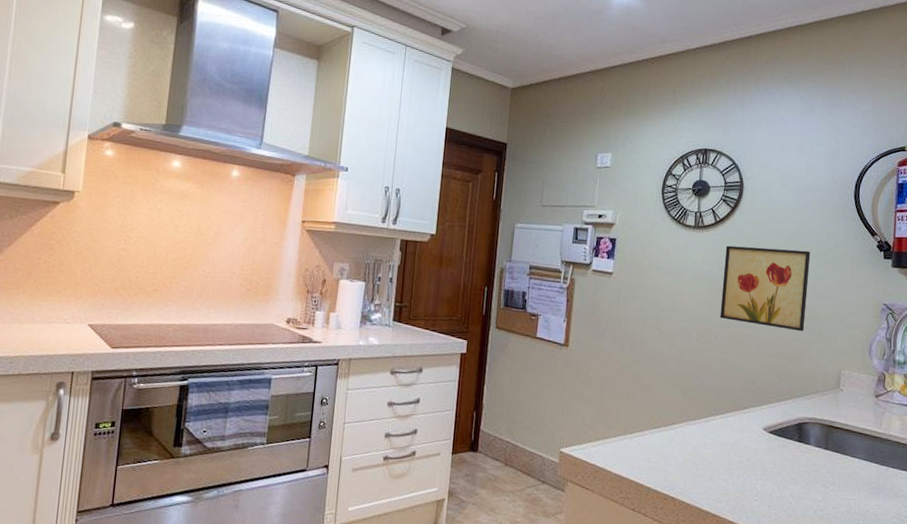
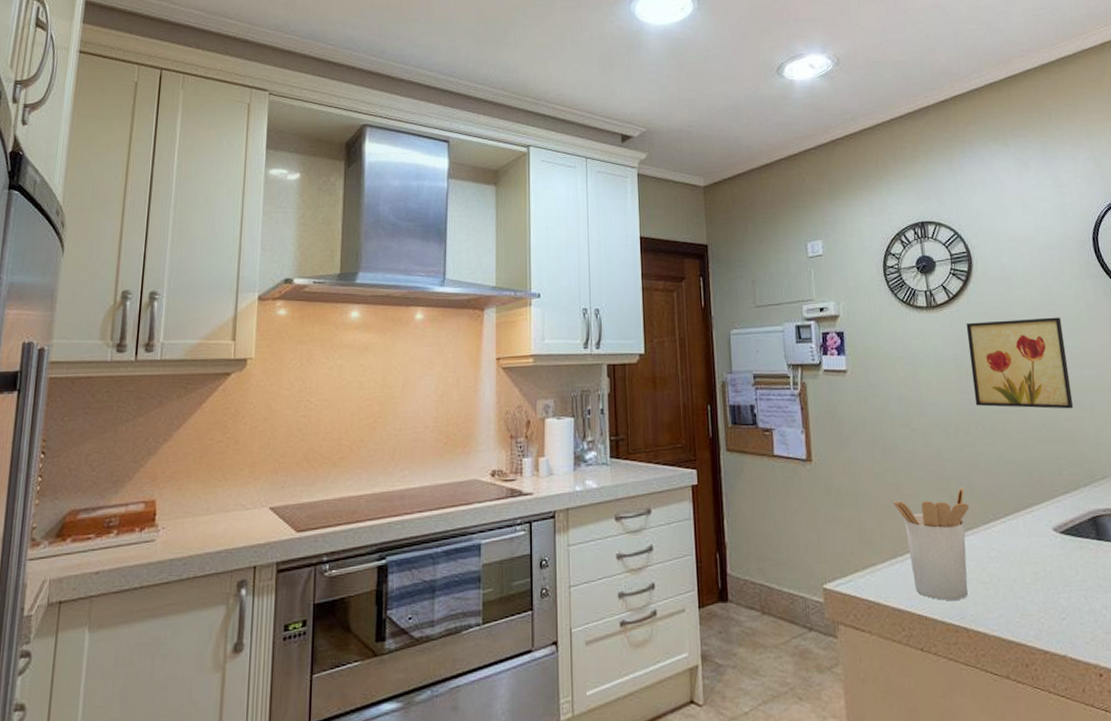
utensil holder: none [631,384,697,475] -> present [892,487,970,600]

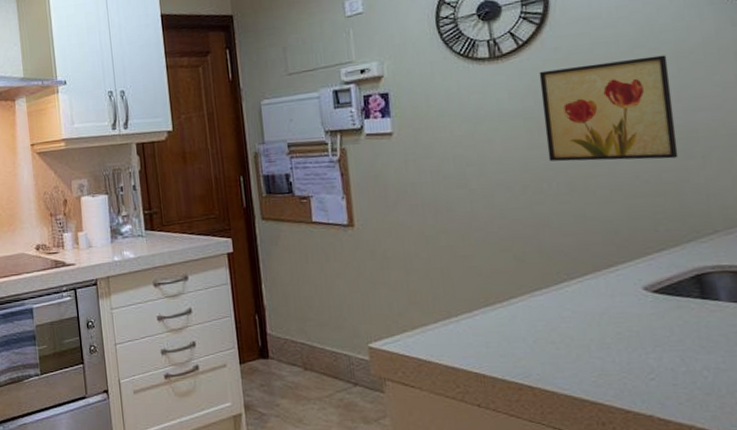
utensil holder: present [892,487,970,600] -> none [446,247,538,359]

